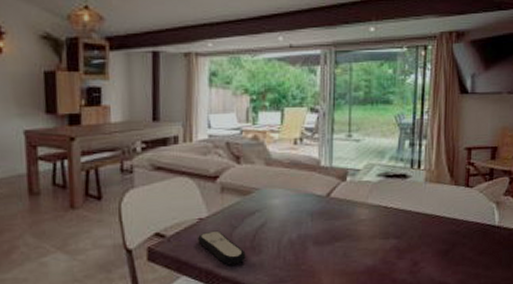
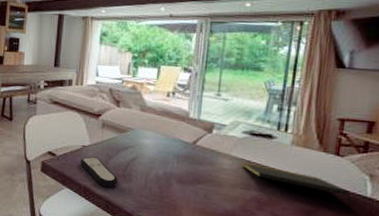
notepad: none [379,209,482,238] -> present [242,162,351,206]

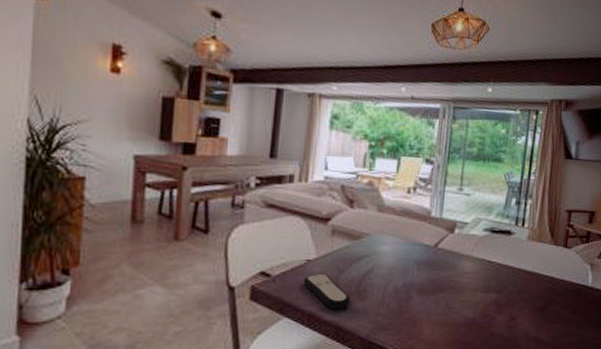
notepad: present [242,162,351,206] -> none [483,263,576,297]

